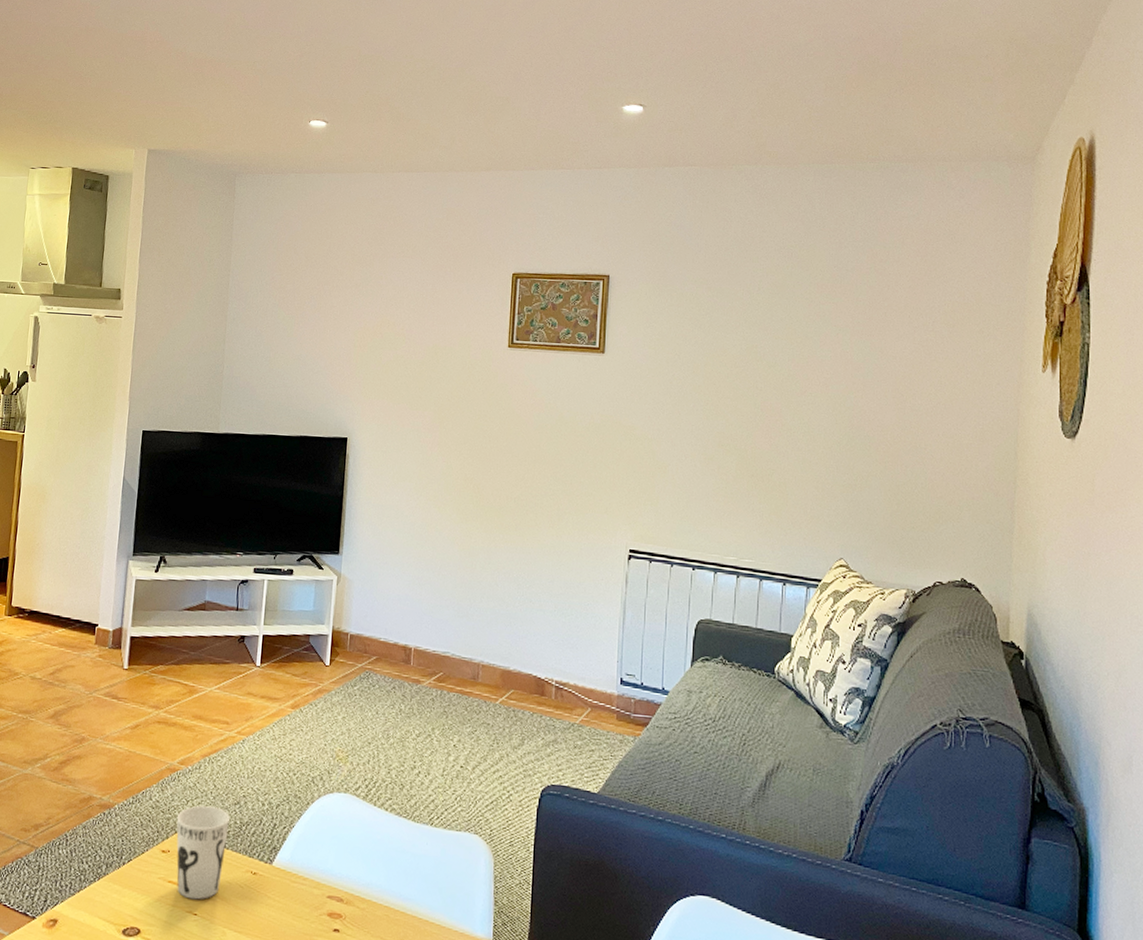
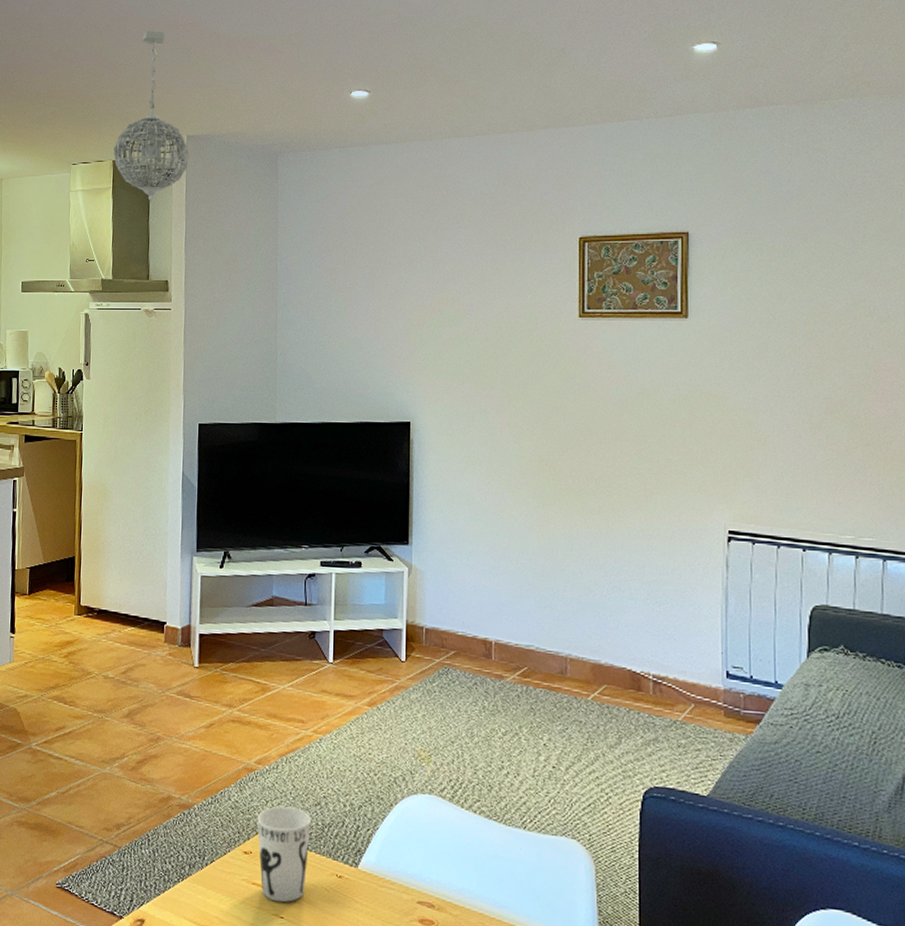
pendant light: none [73,43,149,212] -> present [114,30,189,203]

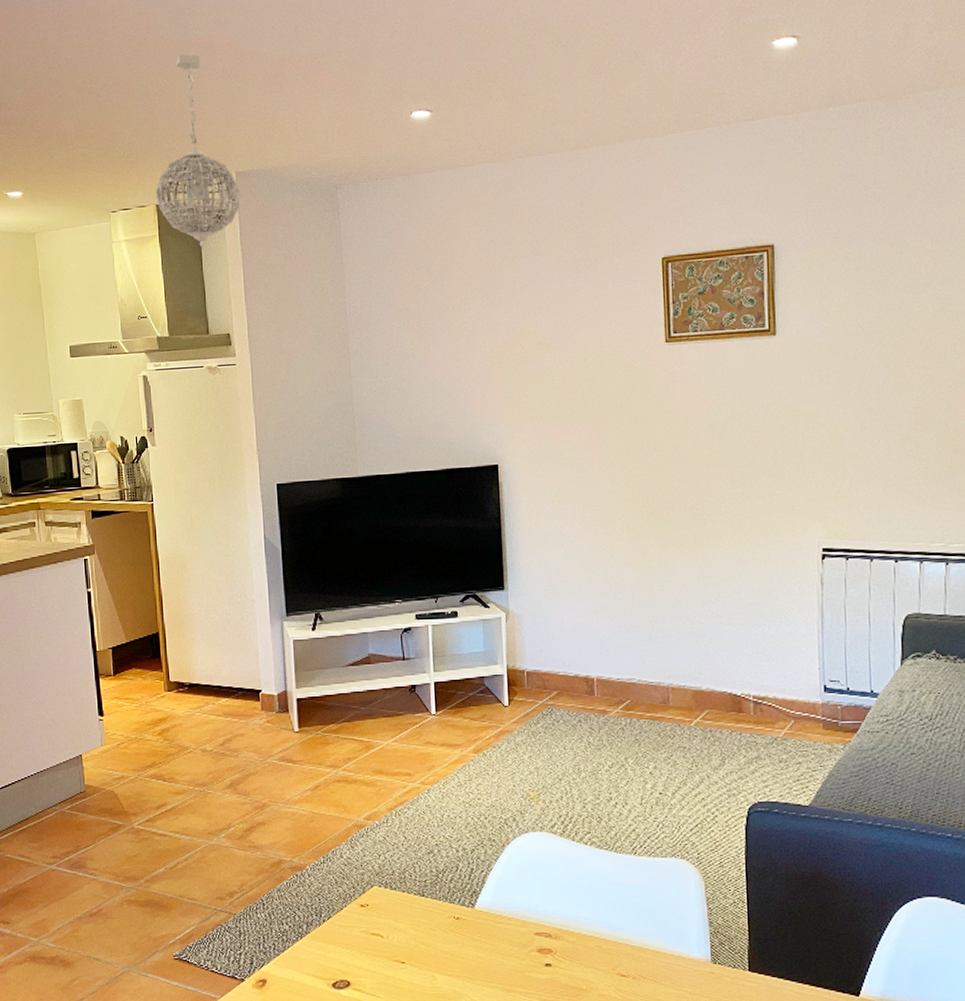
cup: present [257,806,311,903] -> none [370,858,425,949]

